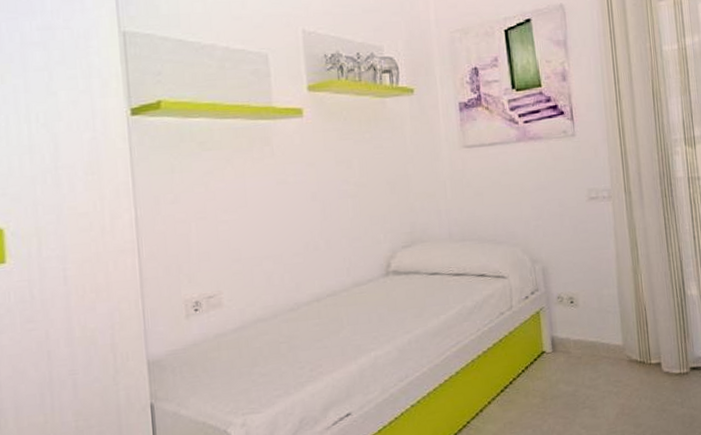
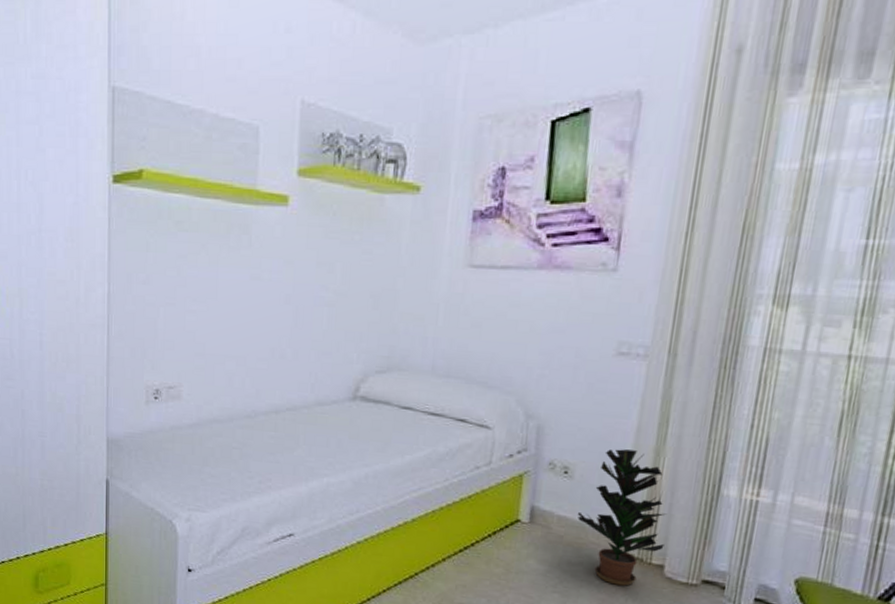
potted plant: none [587,273,657,389] -> present [577,449,666,586]

